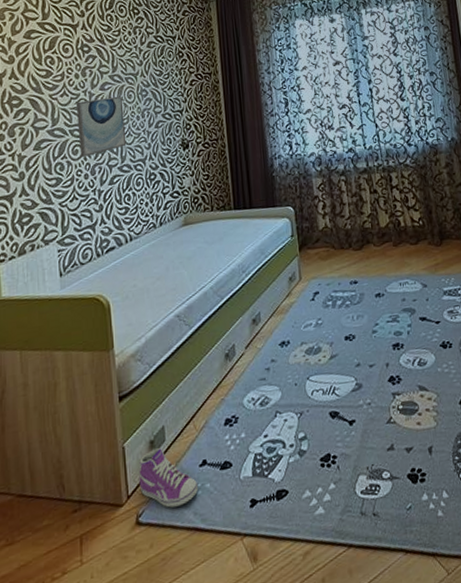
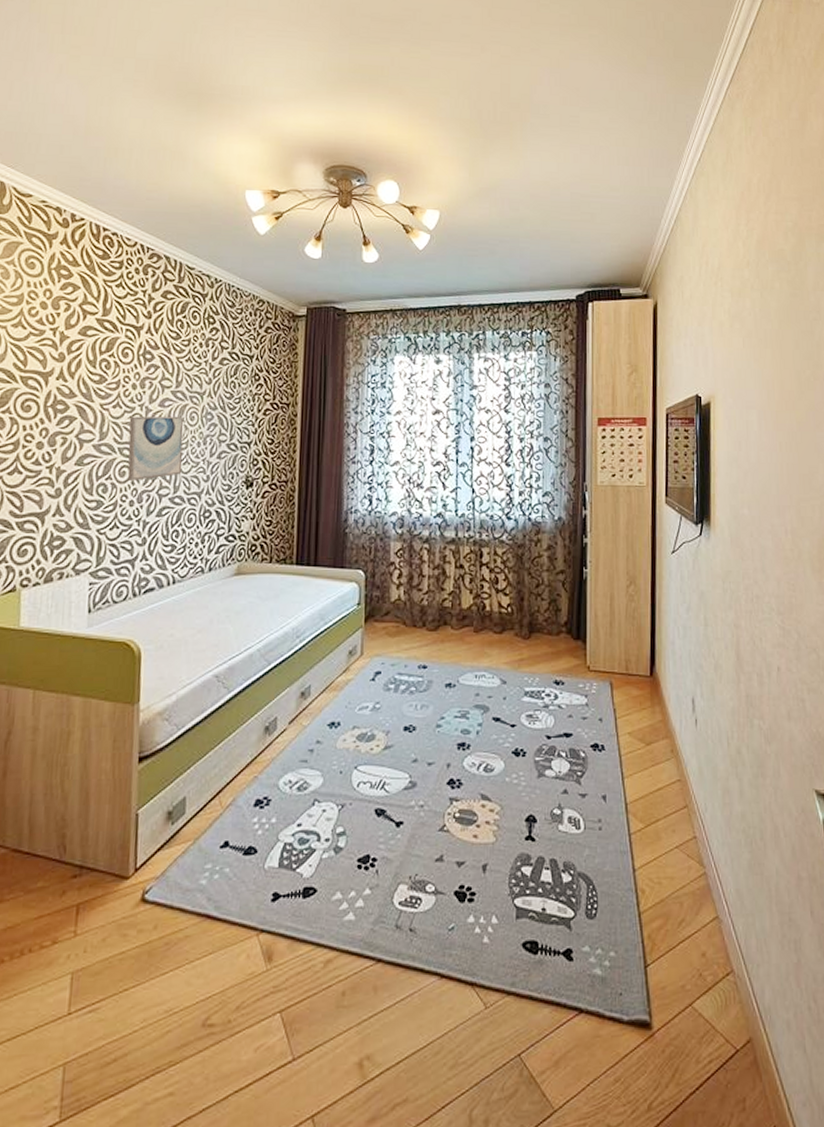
sneaker: present [139,448,198,508] -> none [150,821,215,889]

